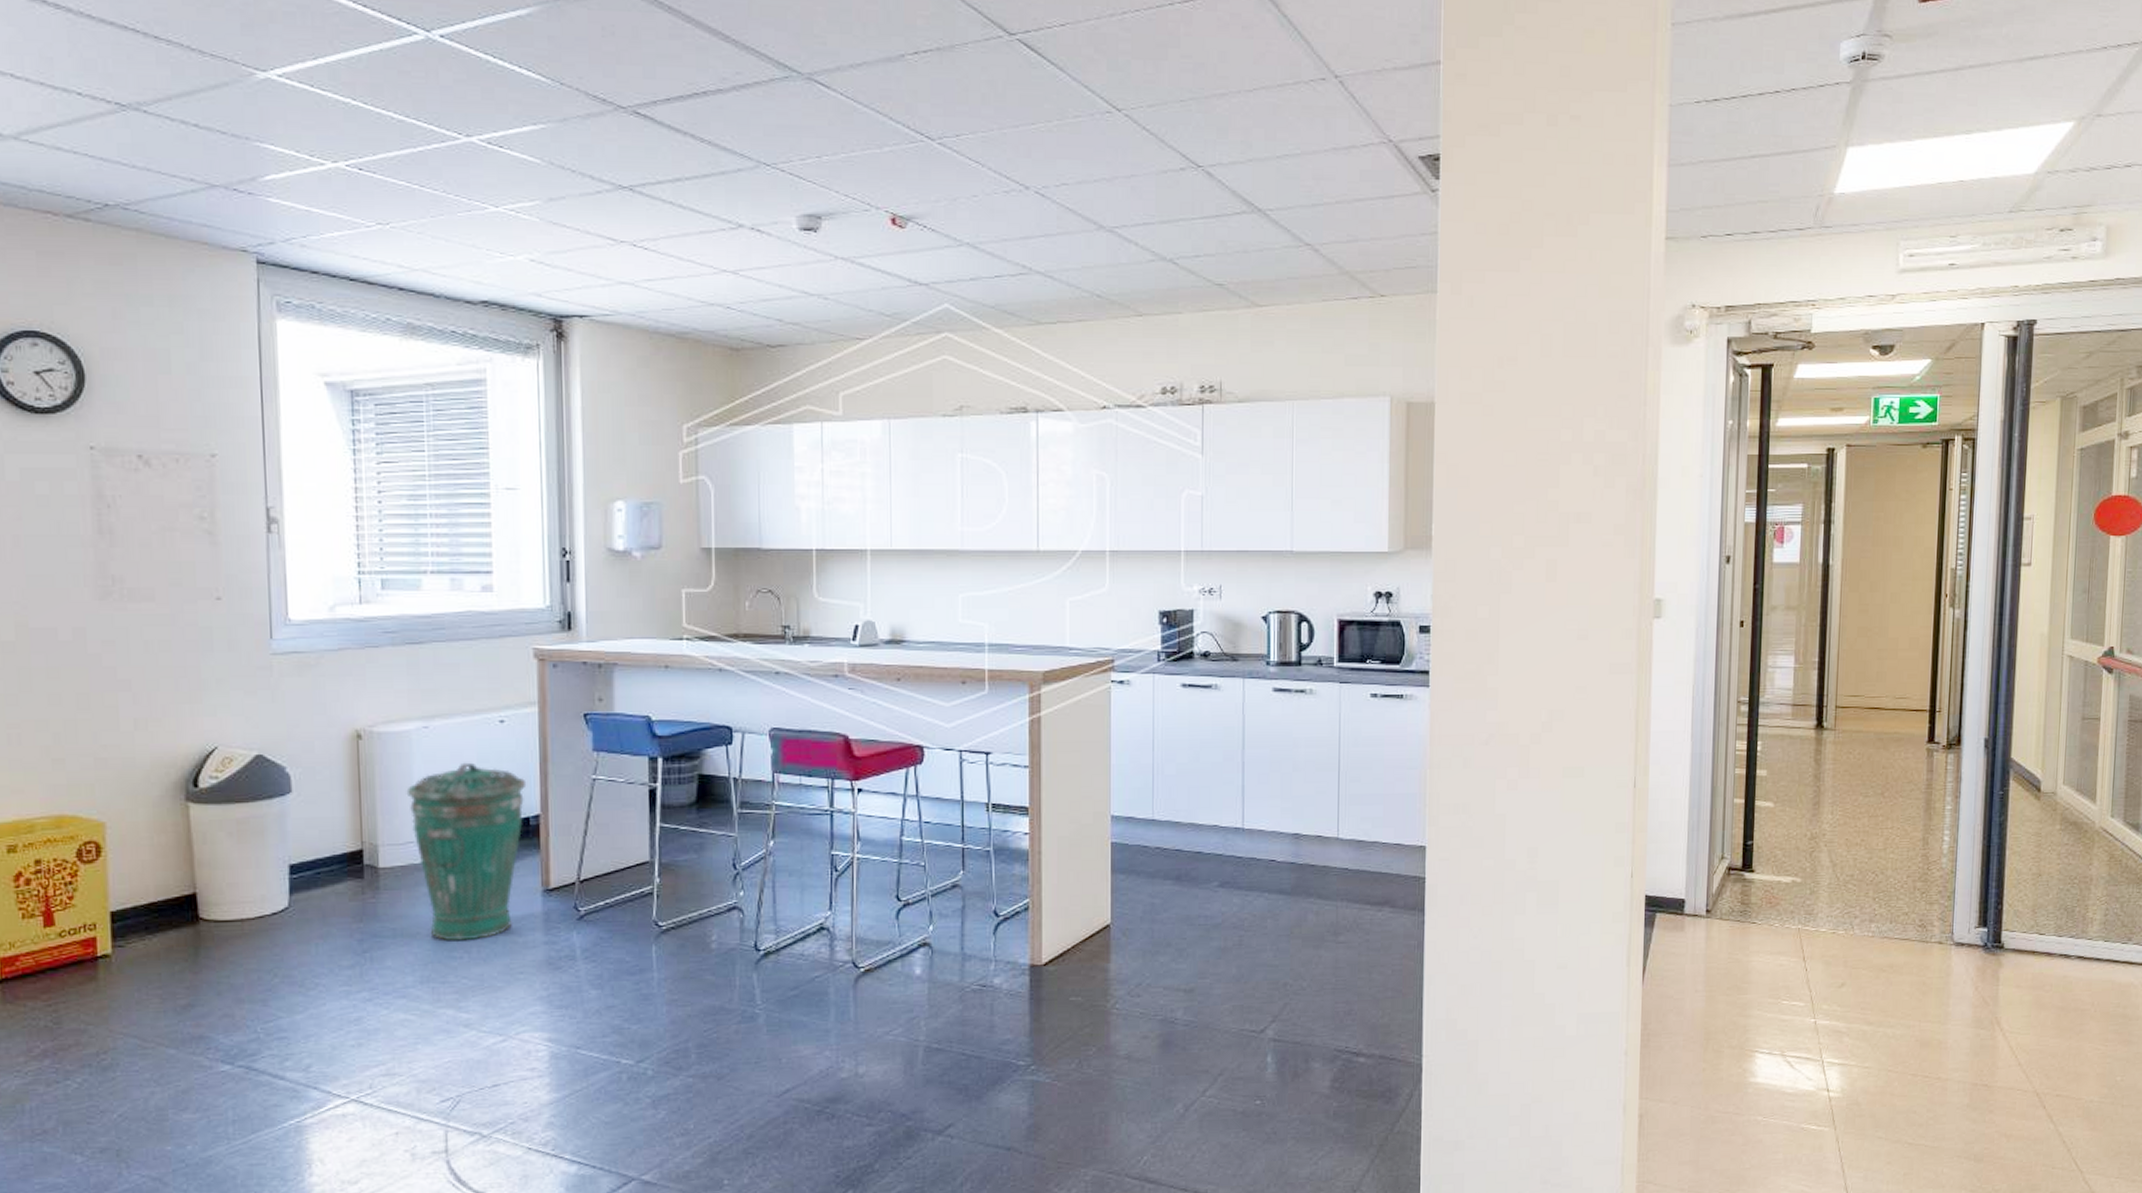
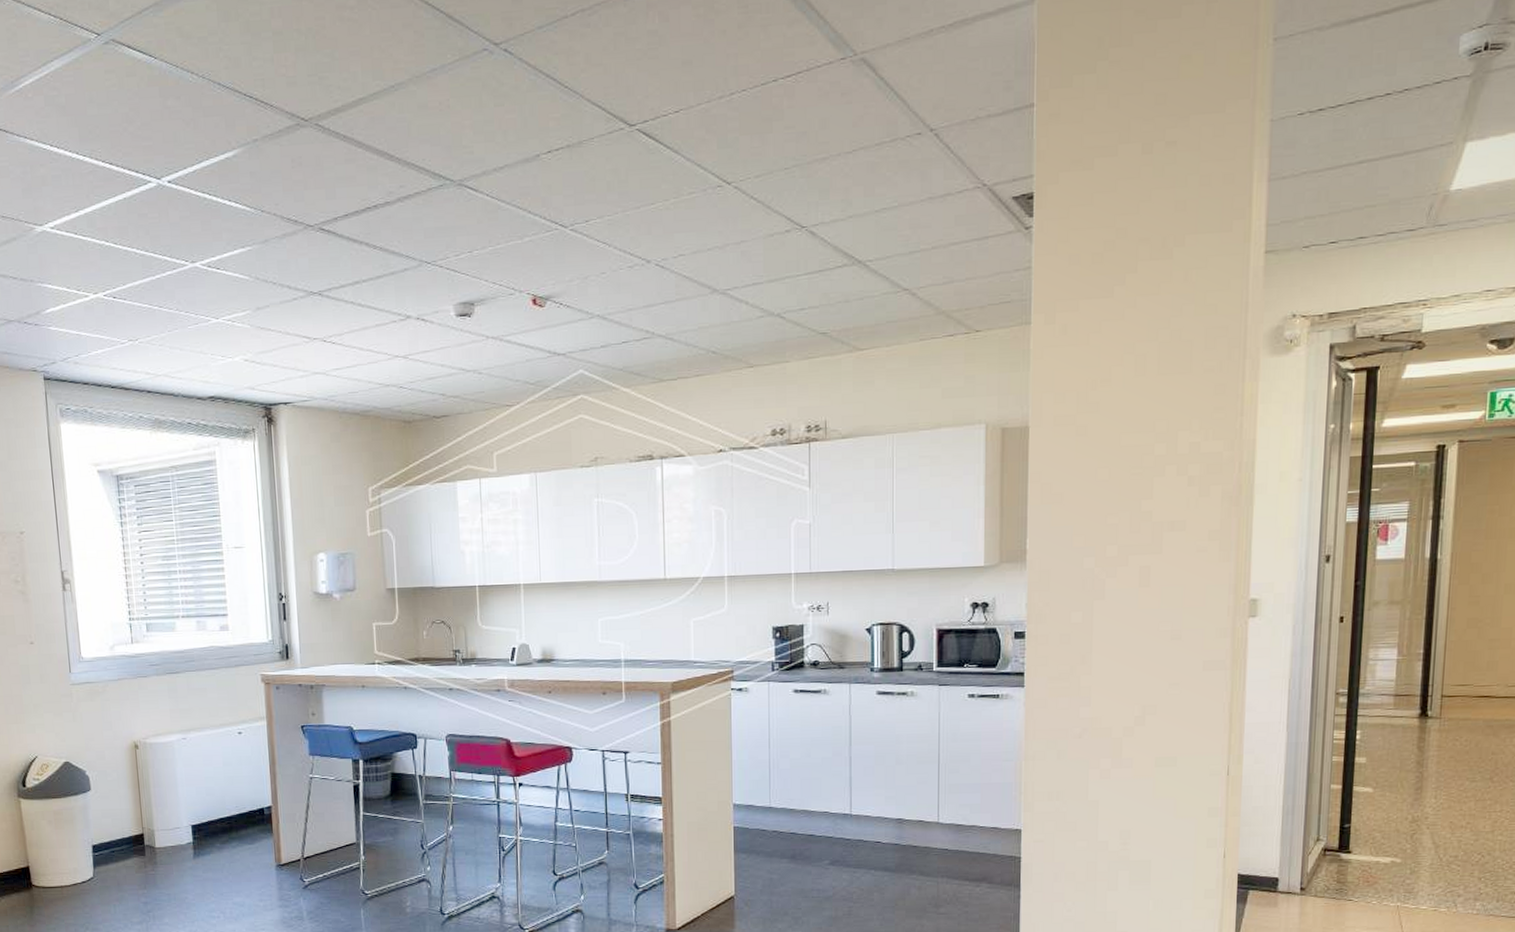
trash can: present [406,762,527,941] -> none [172,765,261,904]

